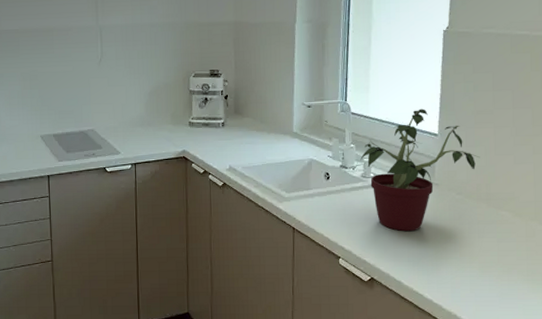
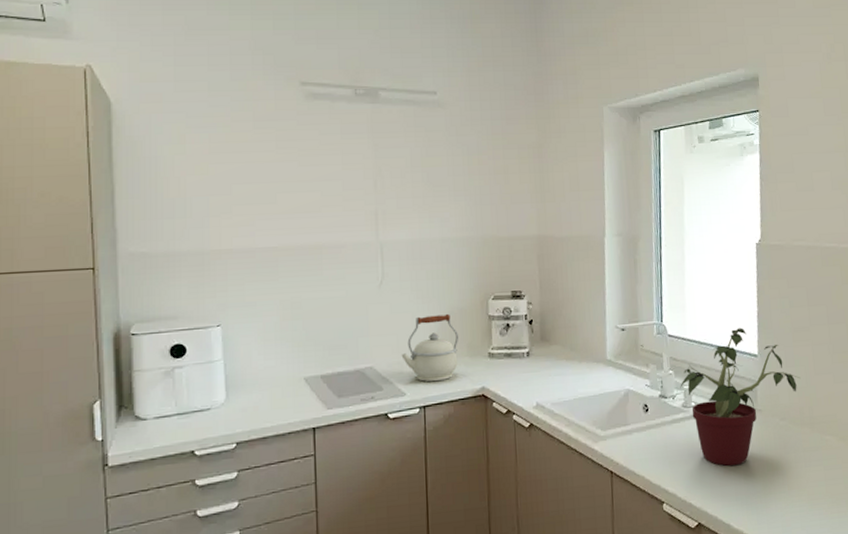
kettle: none [117,87,165,144] -> present [401,313,459,382]

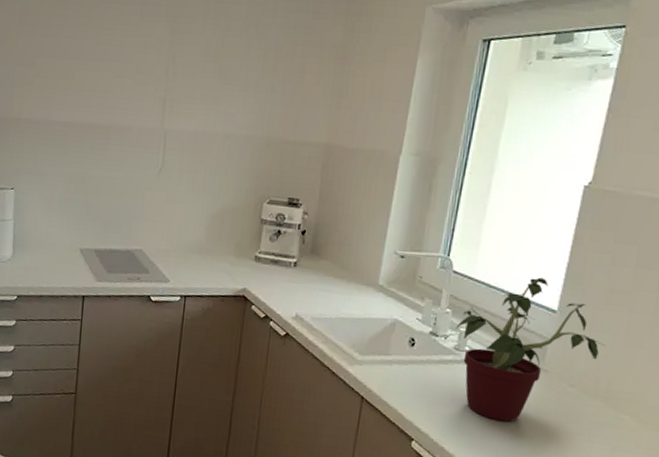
kettle: present [401,313,459,382] -> none [170,209,229,275]

